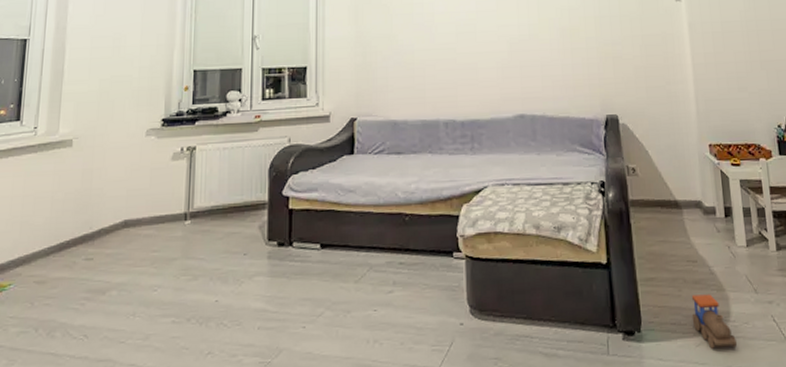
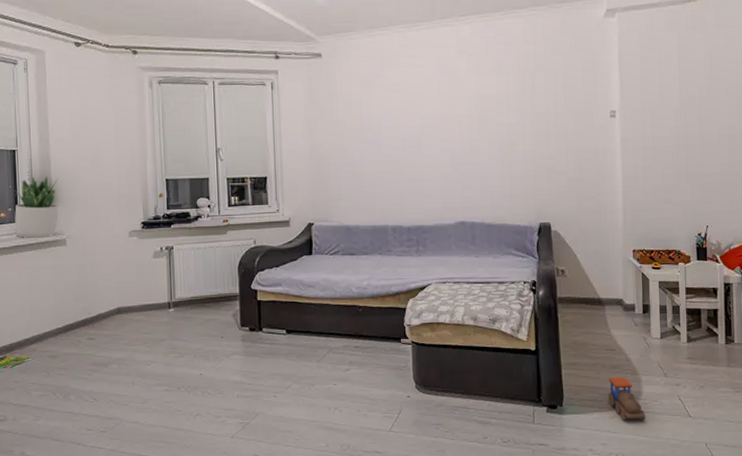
planter: none [14,67,72,139] -> present [14,175,59,238]

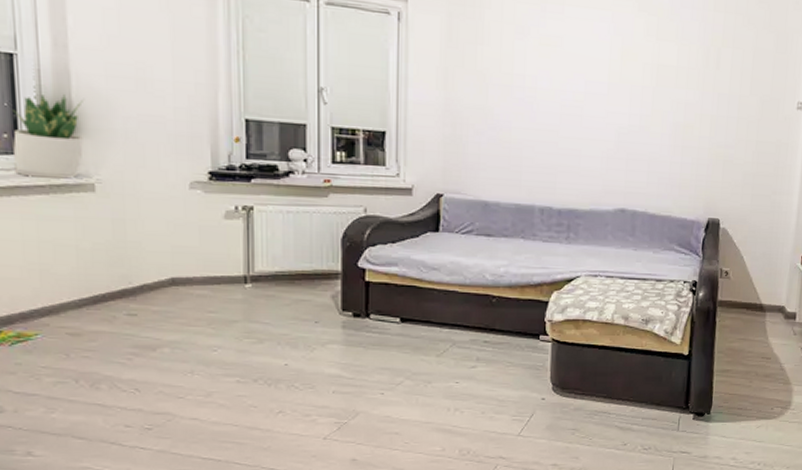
toy train: present [607,377,645,421] -> none [757,386,792,430]

